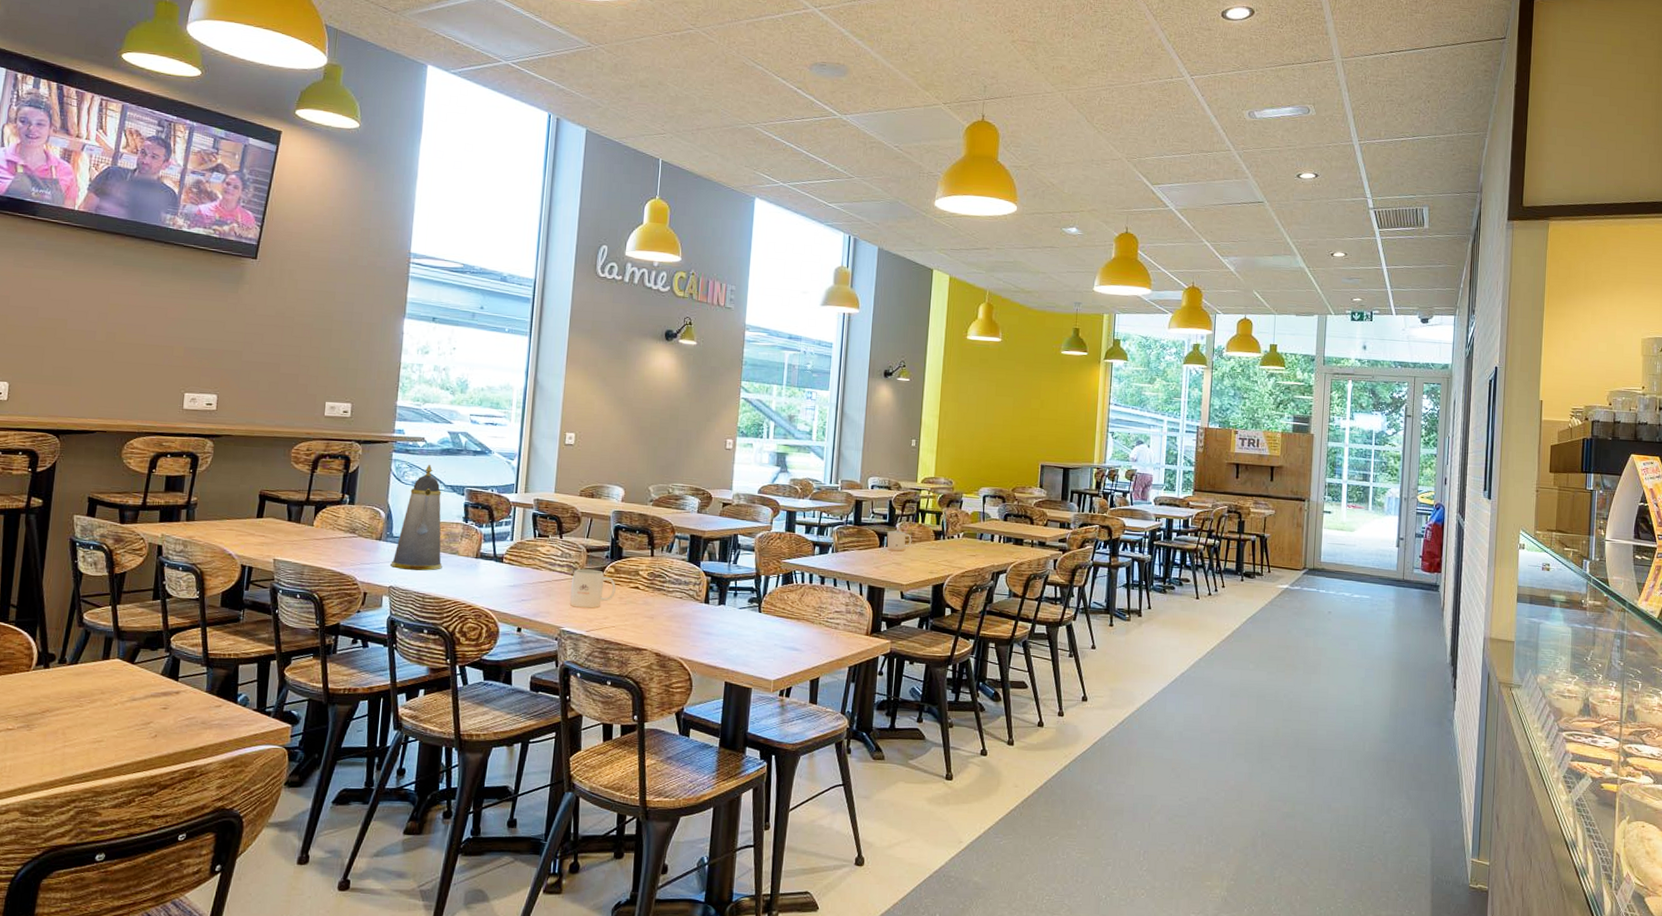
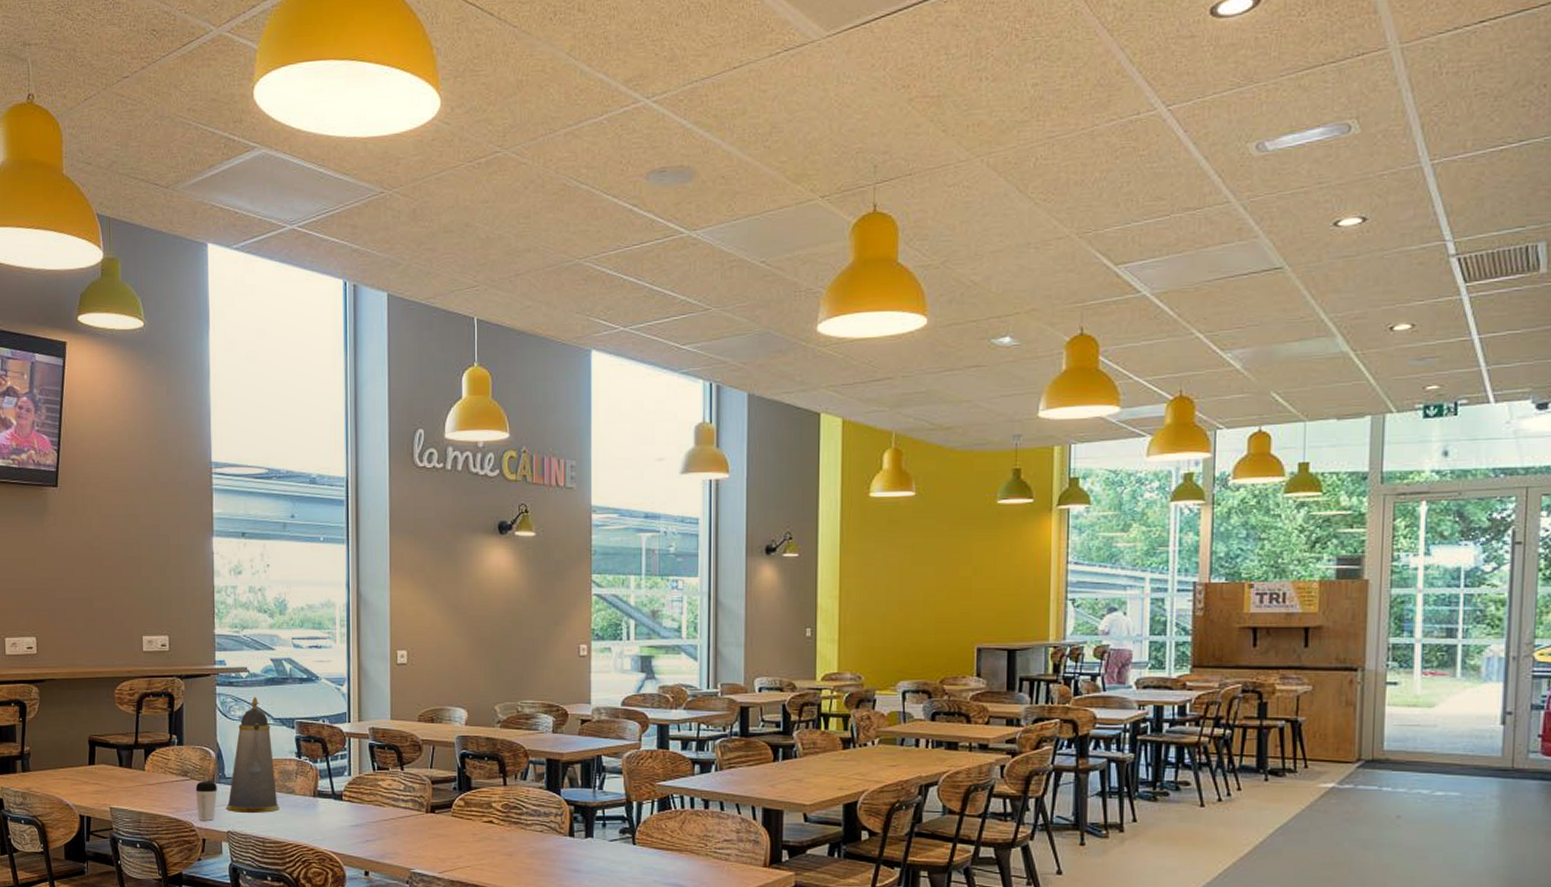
beverage cup: none [361,530,384,576] -> present [195,772,217,821]
mug: present [569,568,616,609] -> none [417,803,467,848]
mug: present [886,531,912,553] -> none [782,741,814,767]

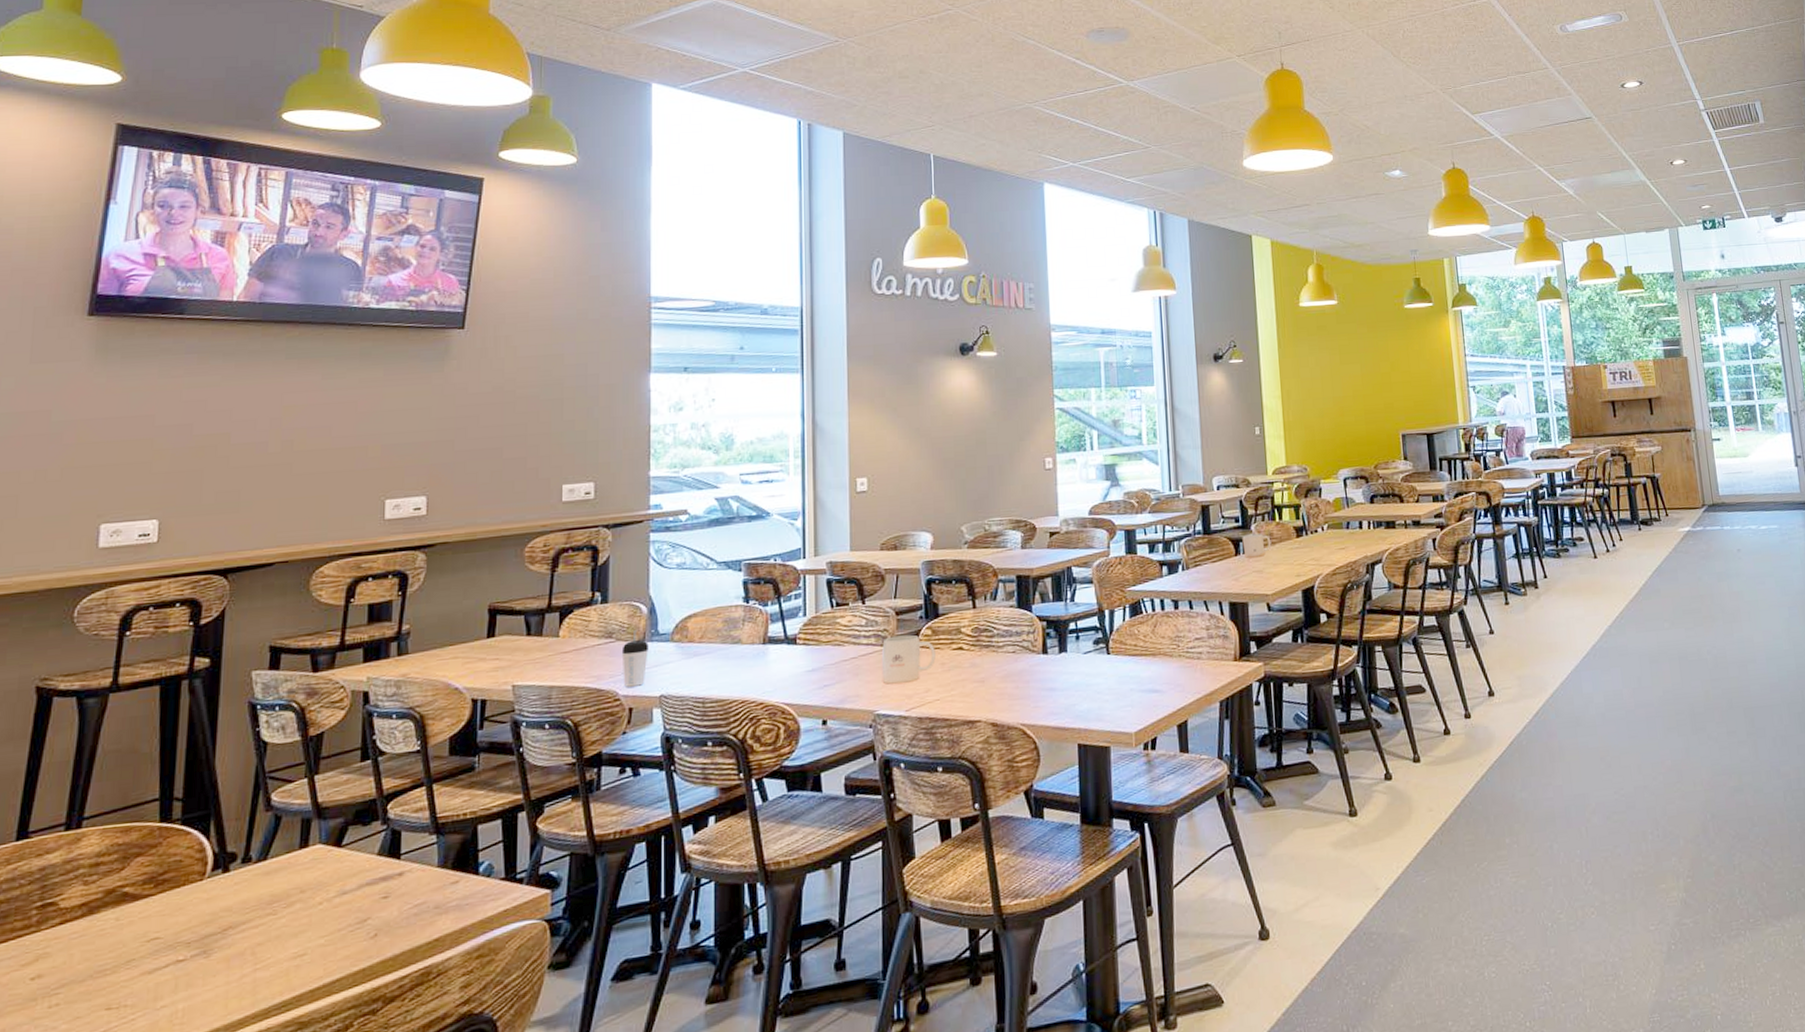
coffee pot: present [226,696,280,813] -> none [659,540,723,673]
mug: none [417,803,467,848] -> present [881,634,936,685]
mug: none [782,741,814,767] -> present [1242,534,1272,559]

